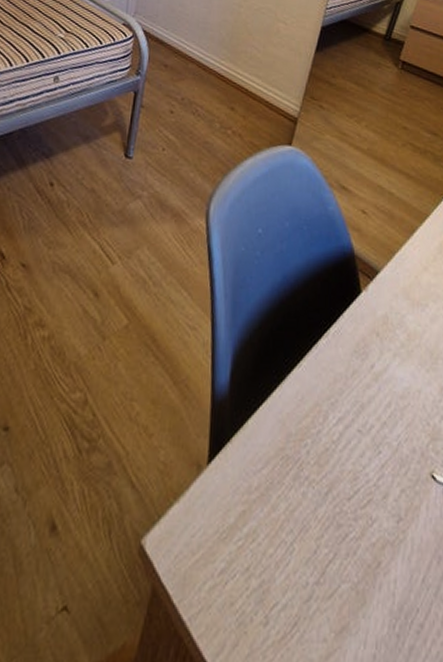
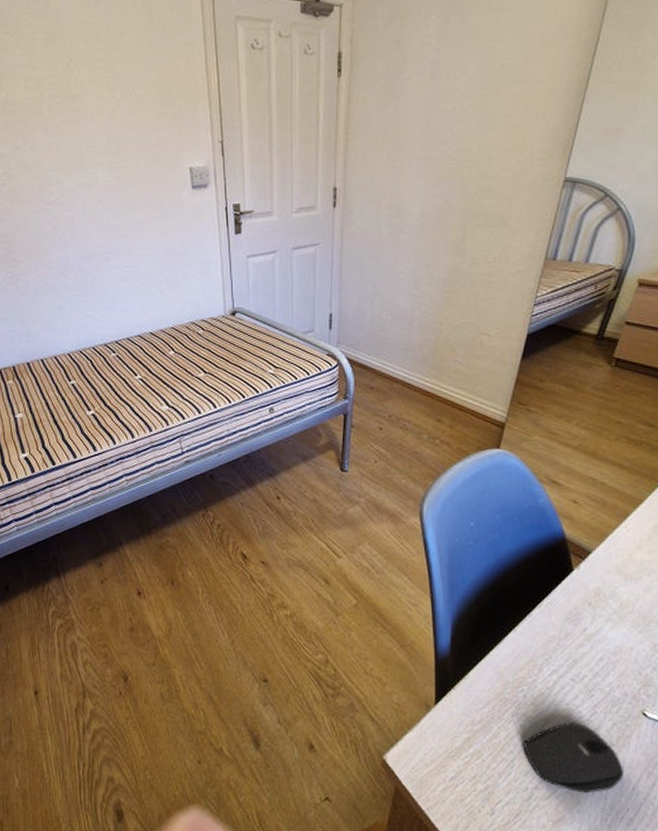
mouse: none [305,488,413,589] -> present [523,722,624,793]

